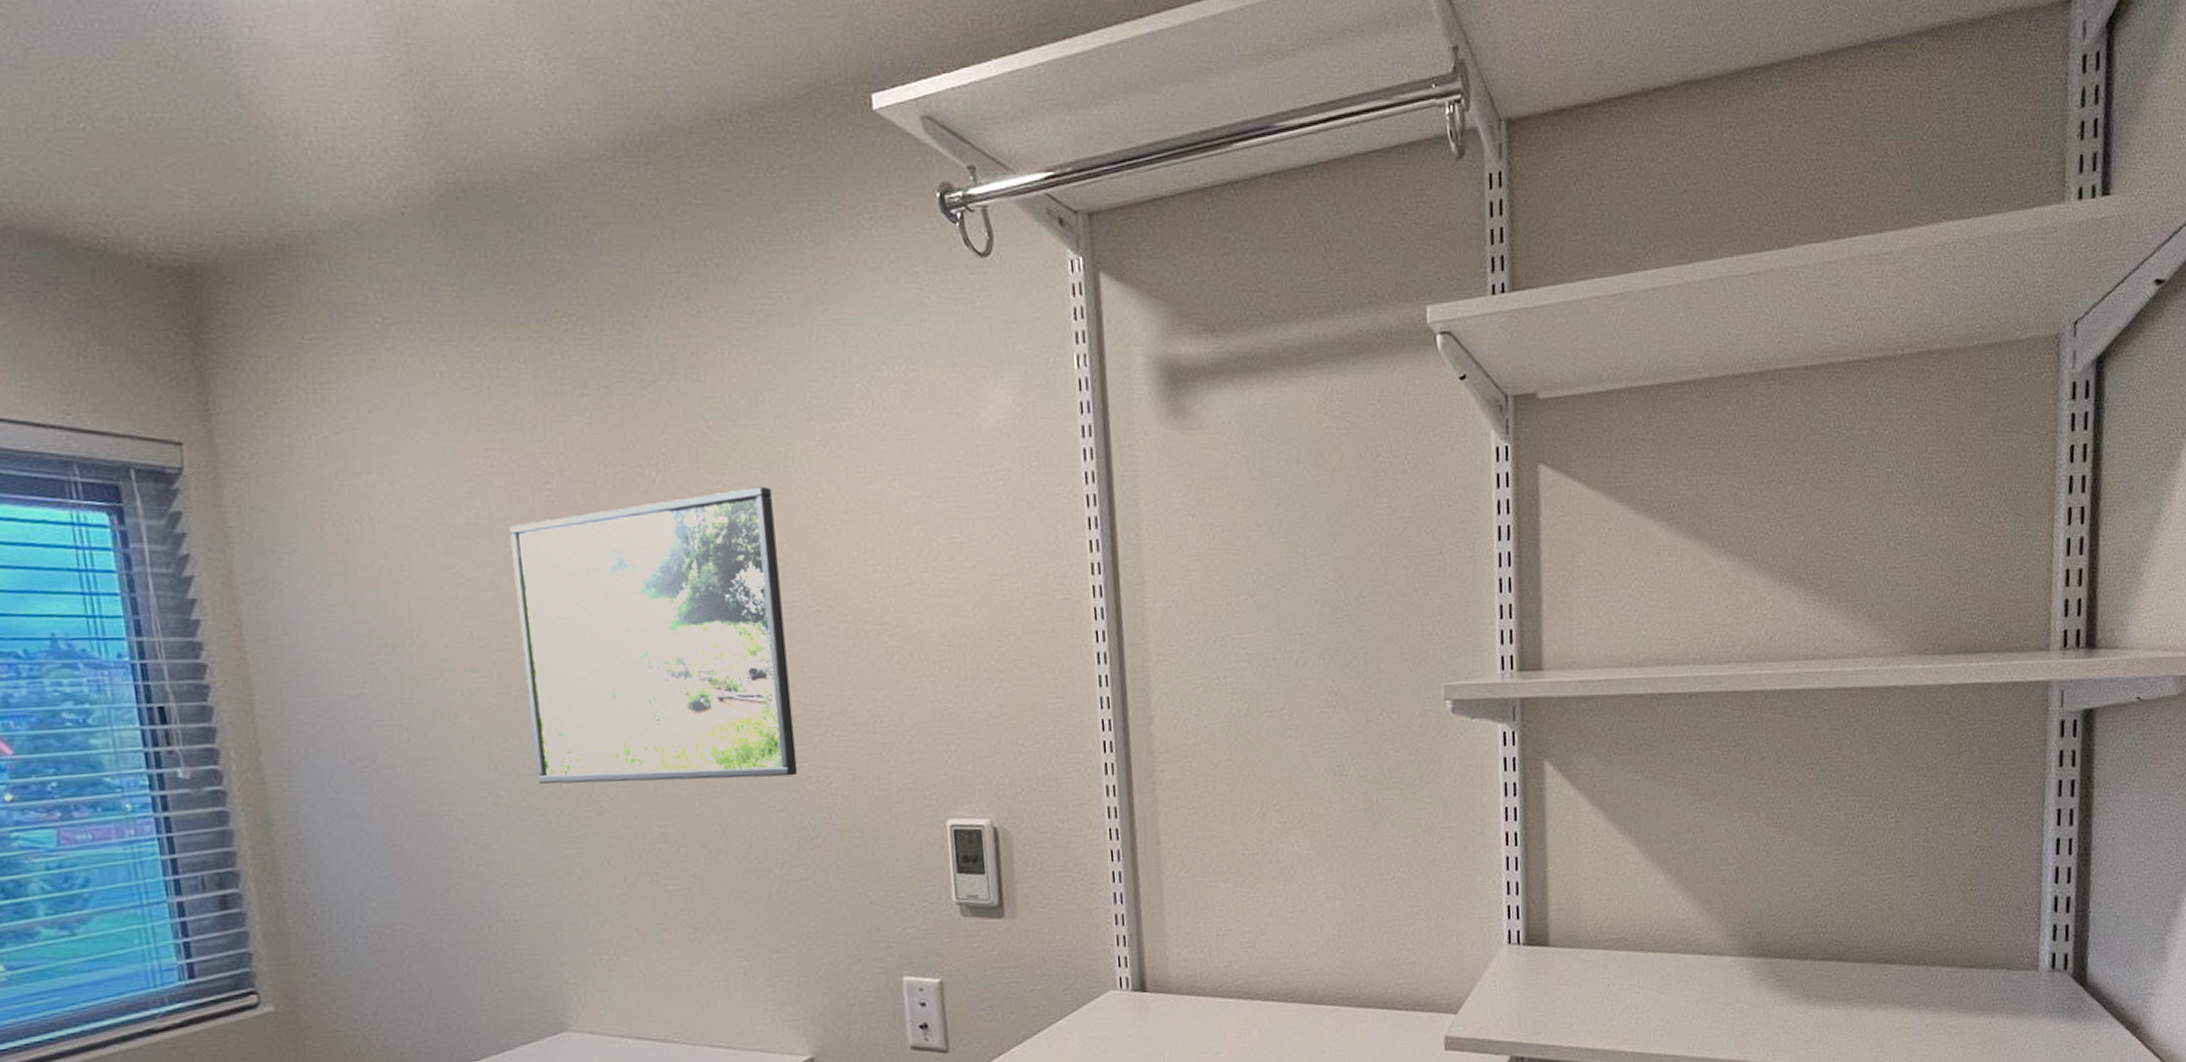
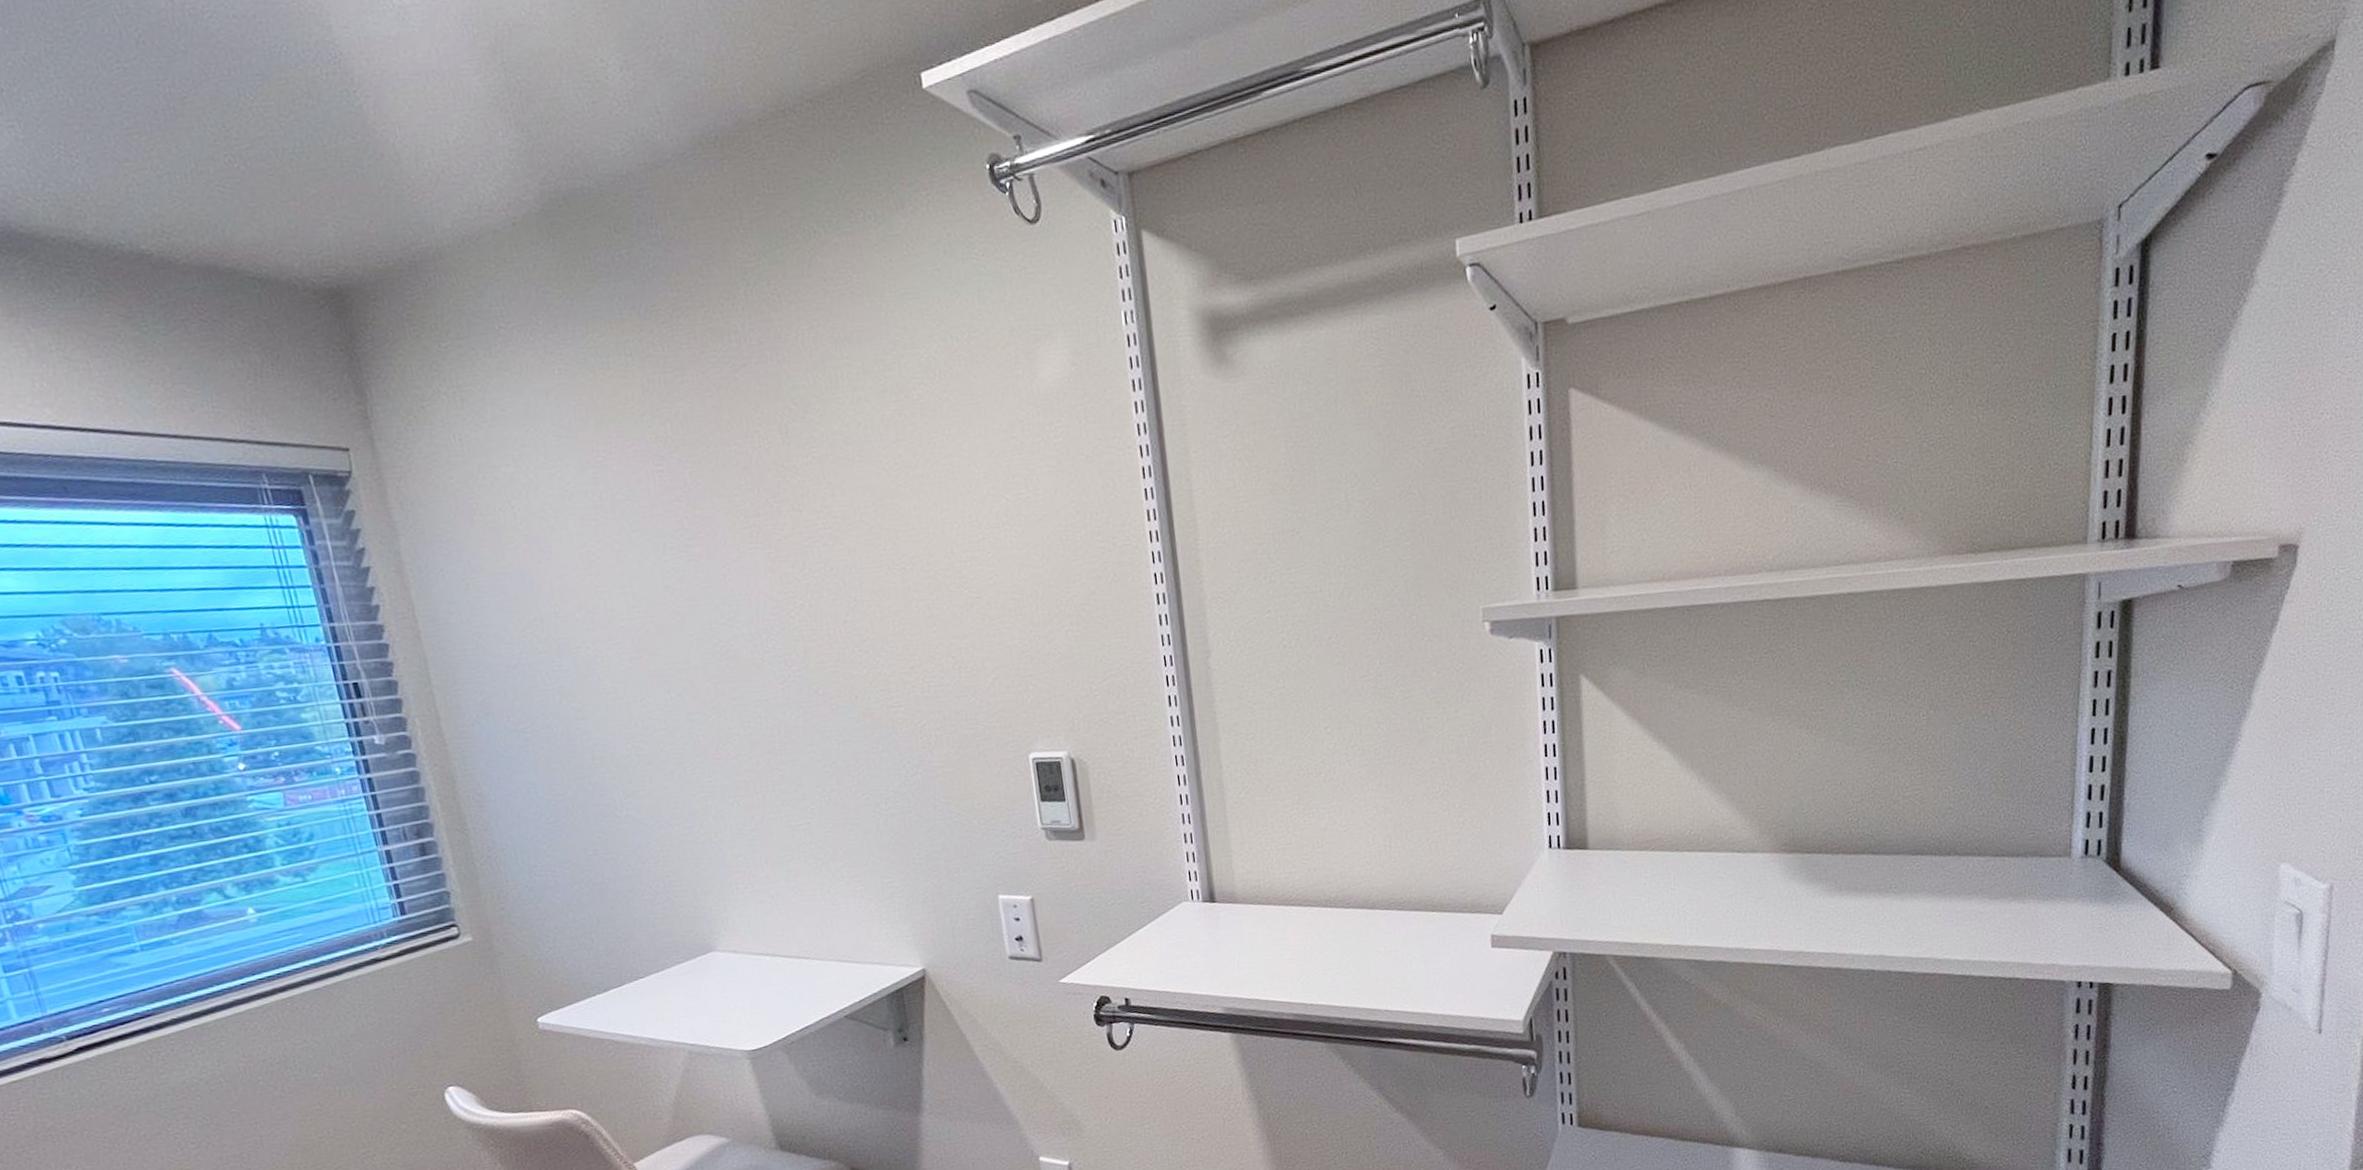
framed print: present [509,486,798,785] -> none [629,456,895,737]

